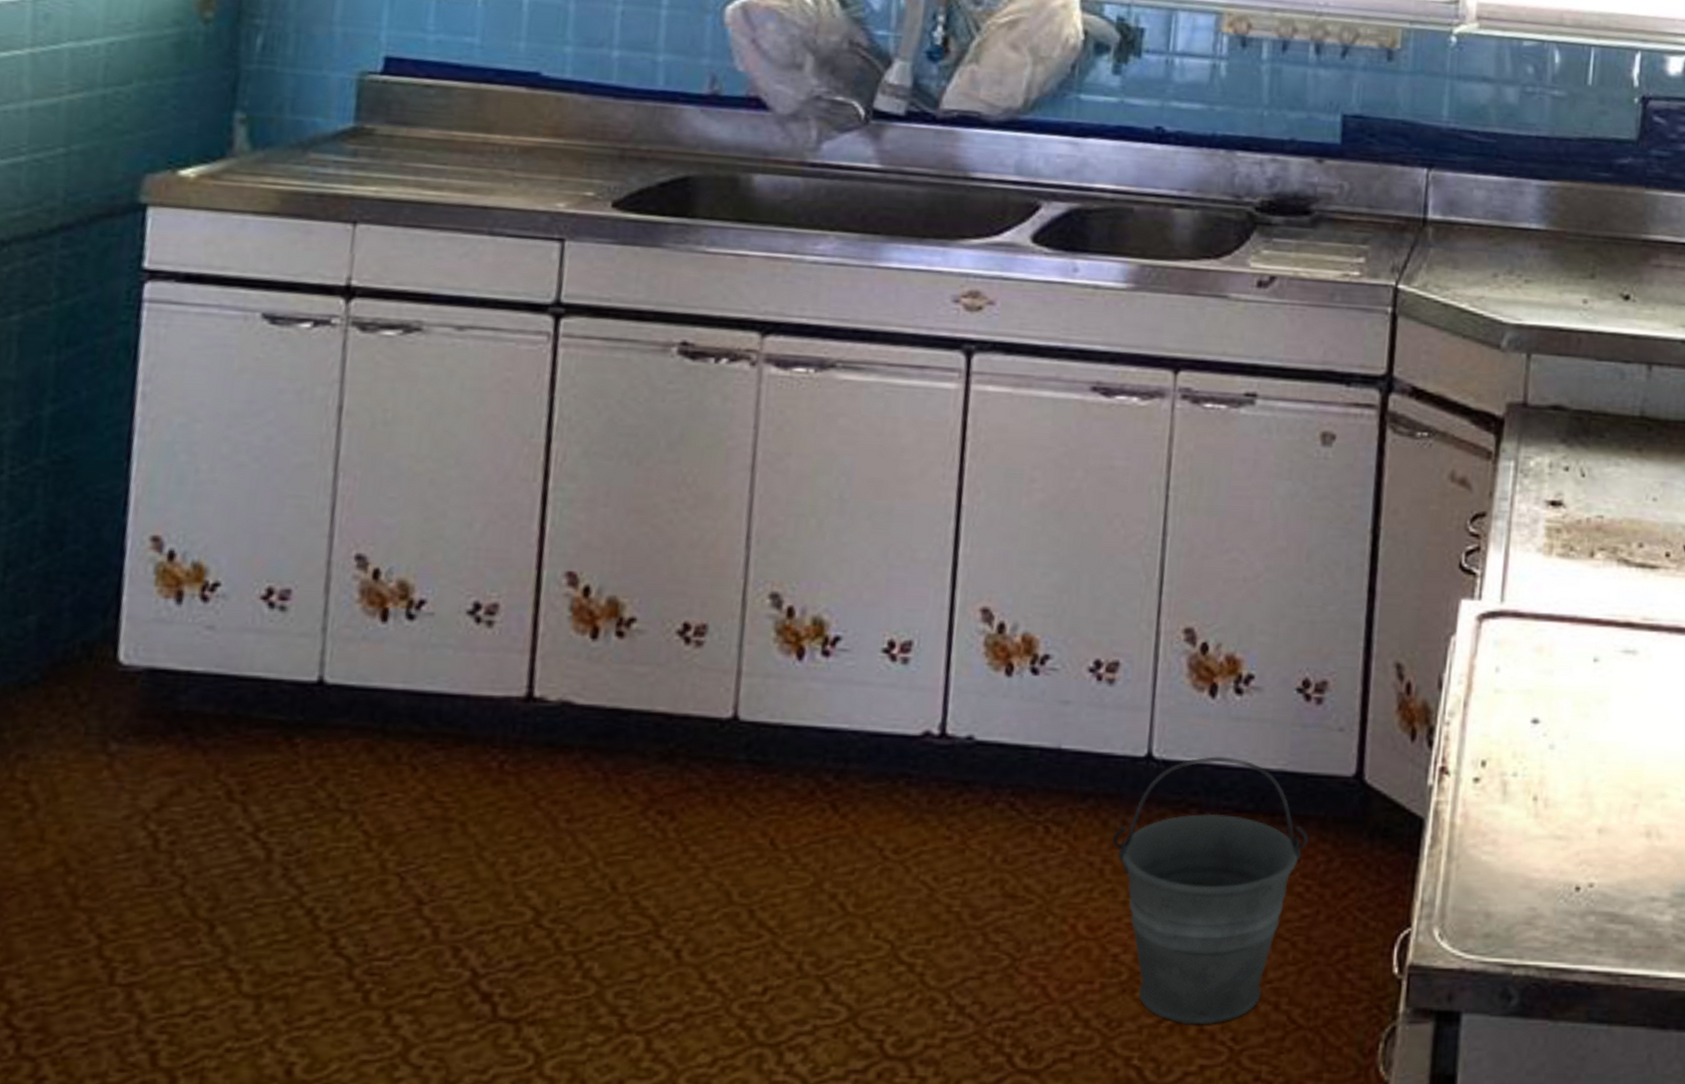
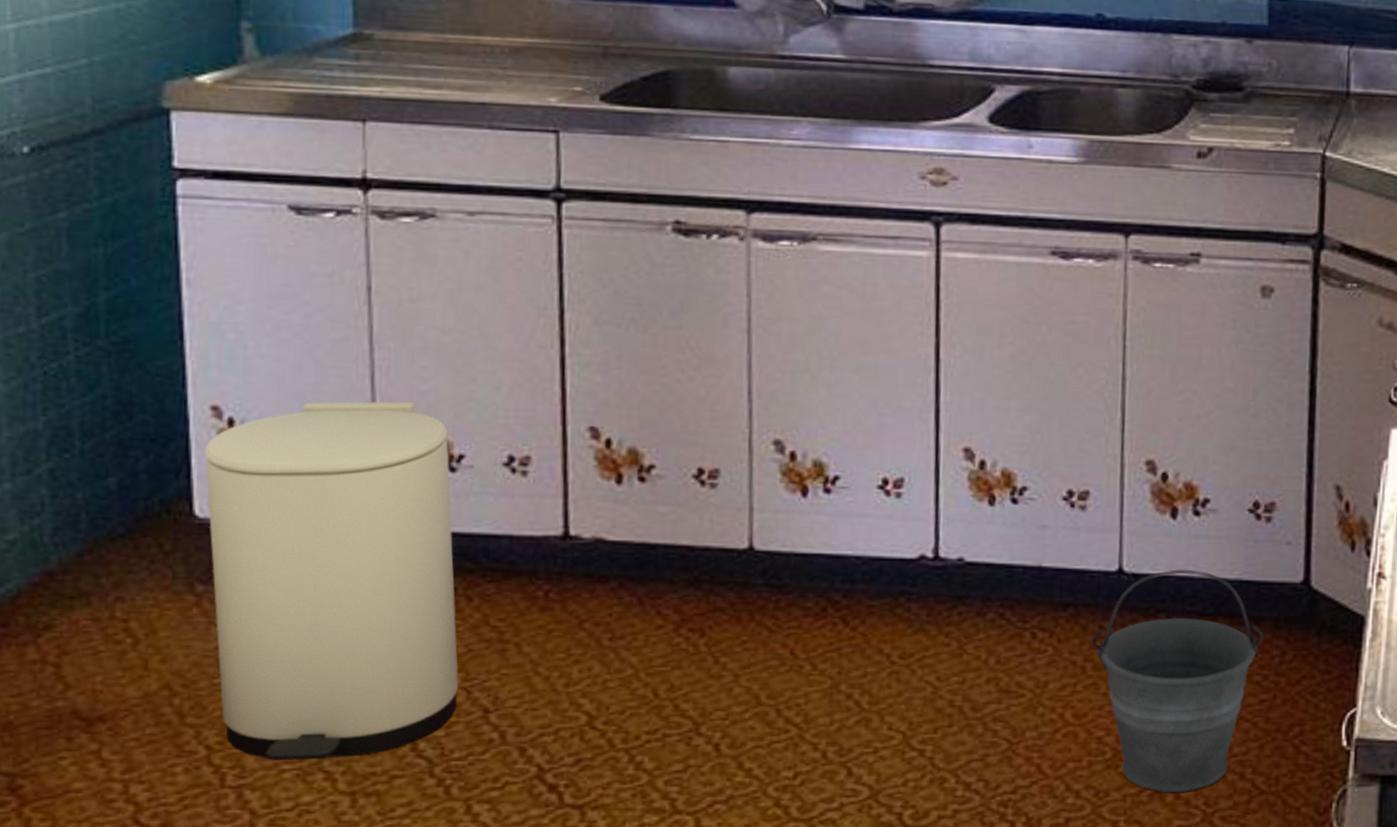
pedal bin: none [121,535,410,955] -> present [204,401,458,760]

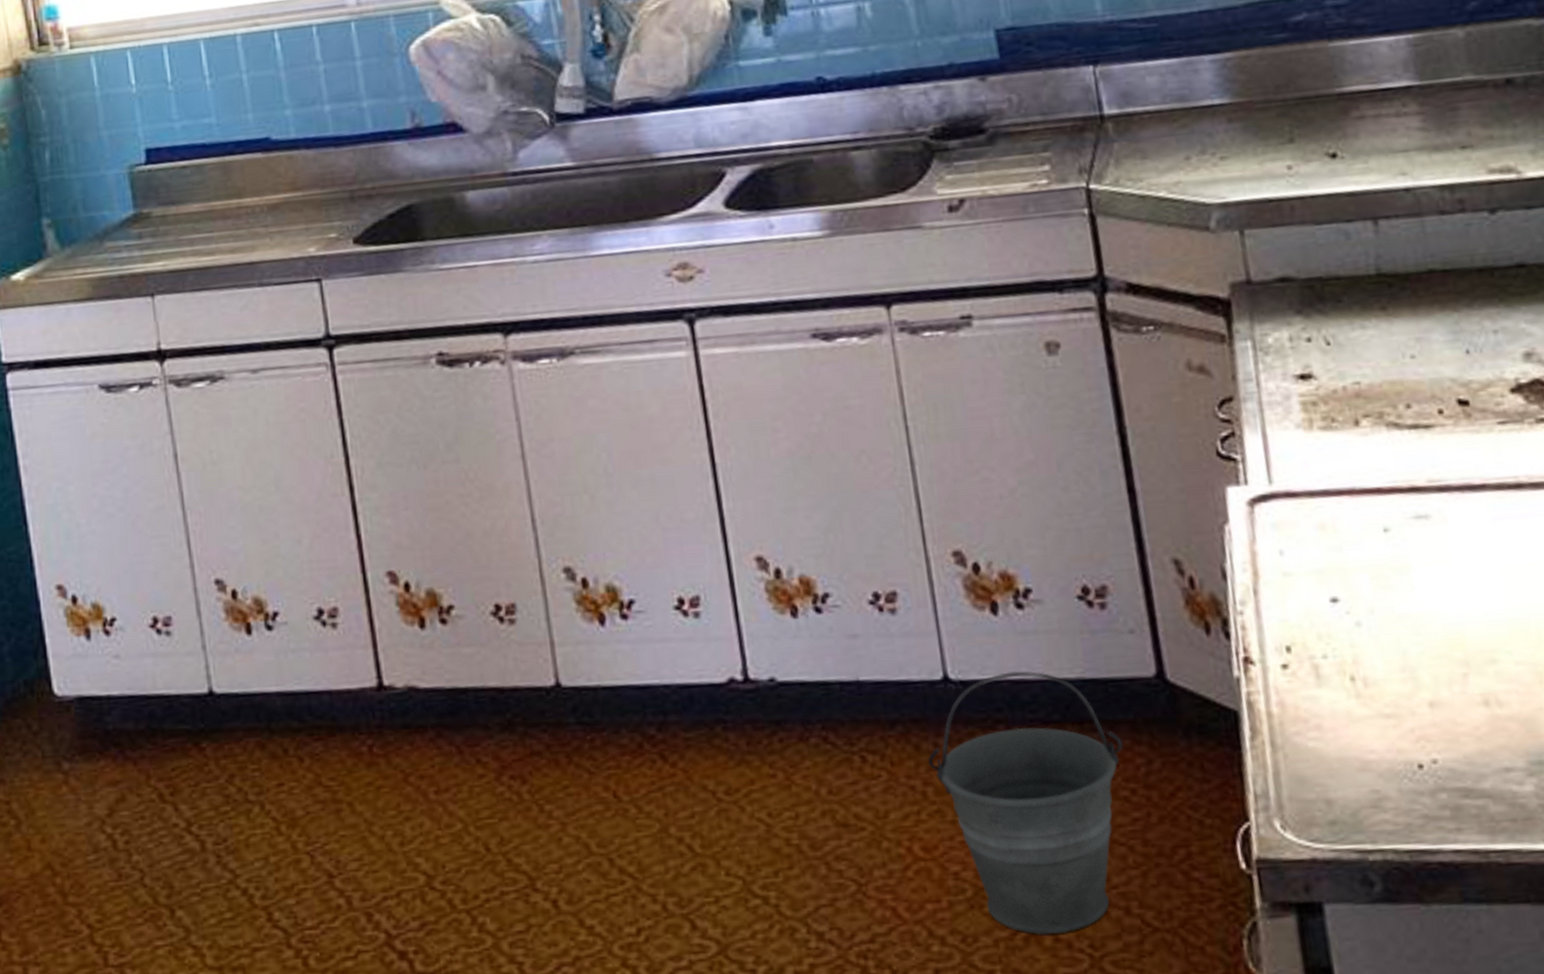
pedal bin: present [204,401,458,760] -> none [55,563,304,937]

